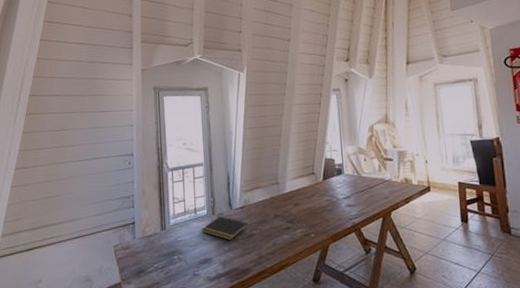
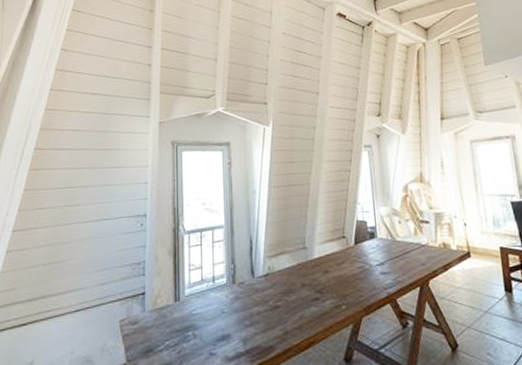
notepad: present [202,216,249,241] -> none [220,285,273,314]

